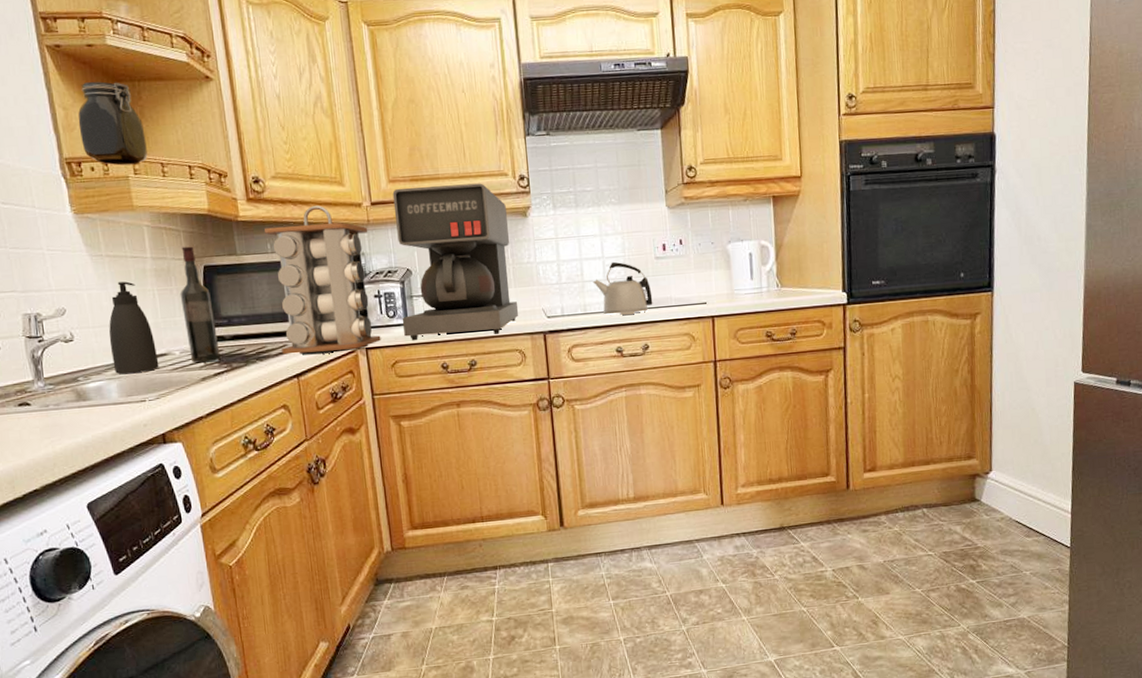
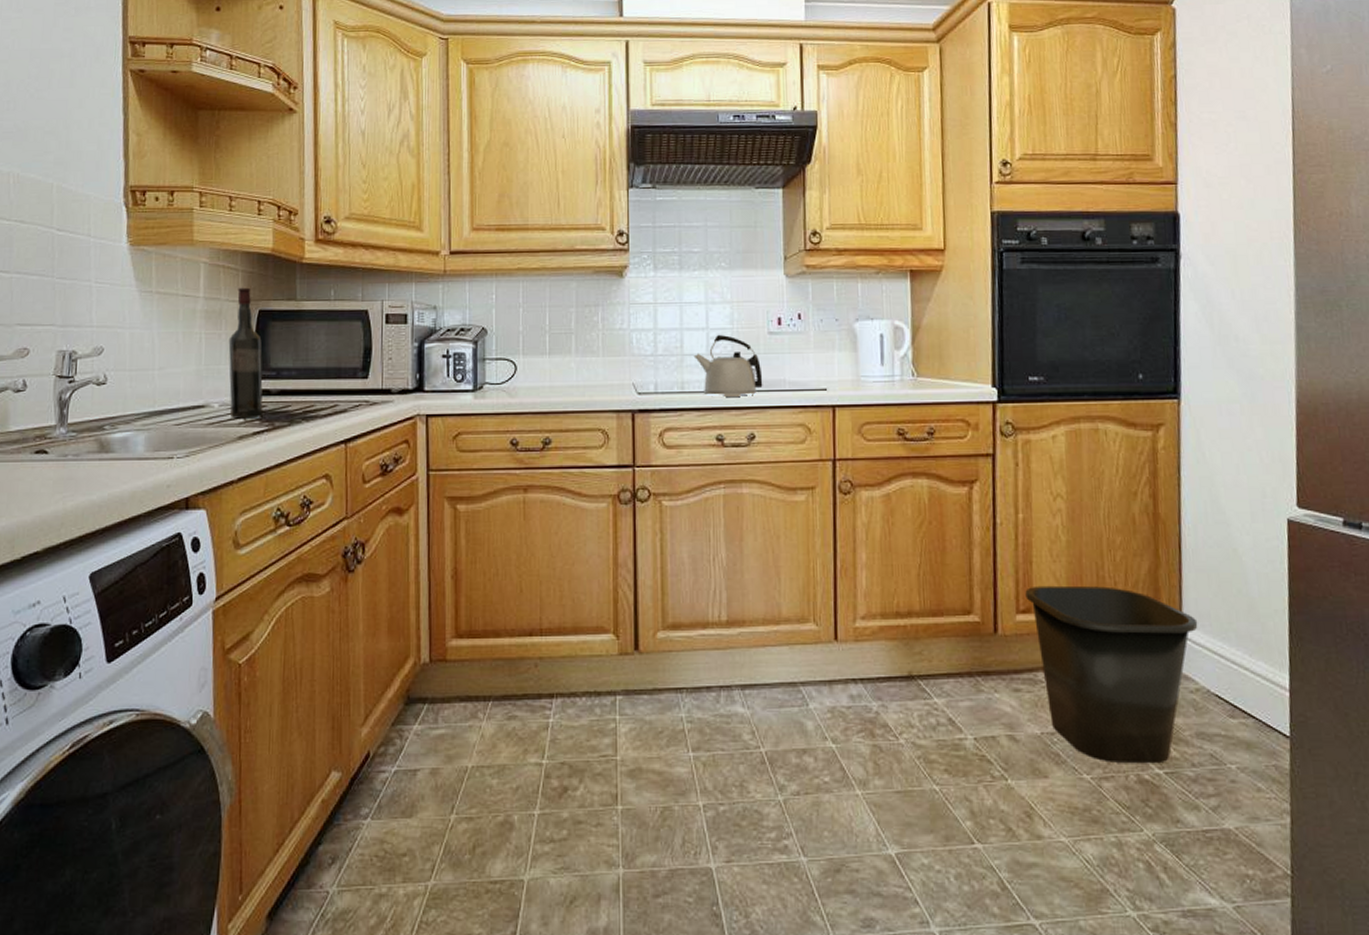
jar: present [78,81,148,166] -> none [149,109,218,197]
soap dispenser: present [109,281,159,374] -> none [144,322,195,425]
spice rack: present [265,205,381,355] -> none [330,251,445,418]
coffee maker: present [392,183,519,341] -> none [470,237,605,411]
waste bin: none [871,445,1004,579] -> present [1025,585,1198,764]

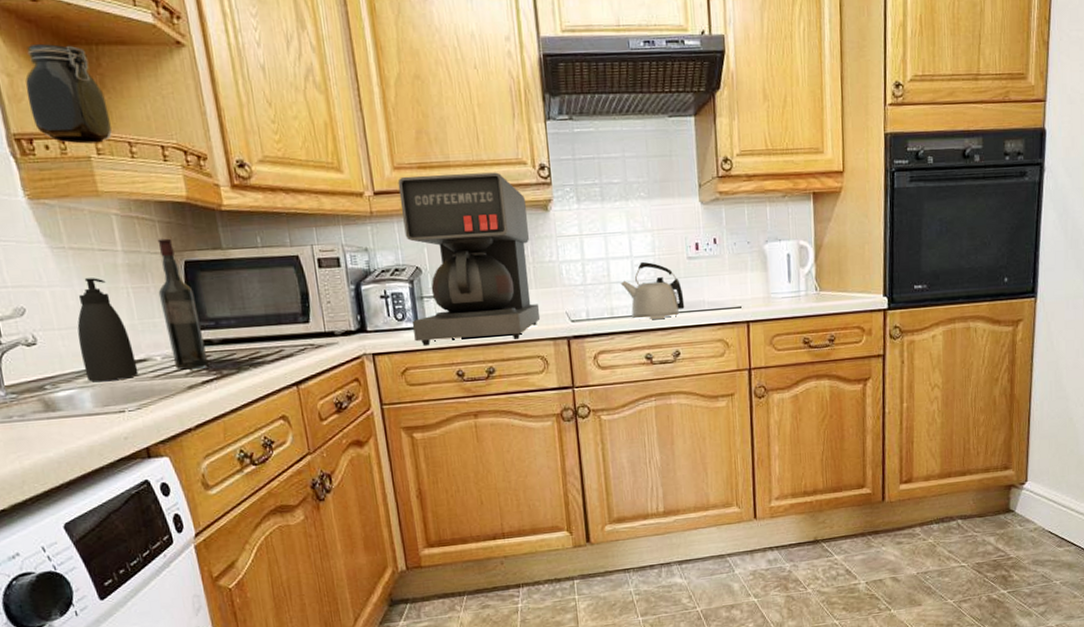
soap dispenser: none [144,322,195,425] -> present [77,278,139,382]
jar: none [149,109,218,197] -> present [25,44,112,144]
coffee maker: none [470,237,605,411] -> present [397,172,541,347]
waste bin: present [1025,585,1198,764] -> none [907,456,1039,589]

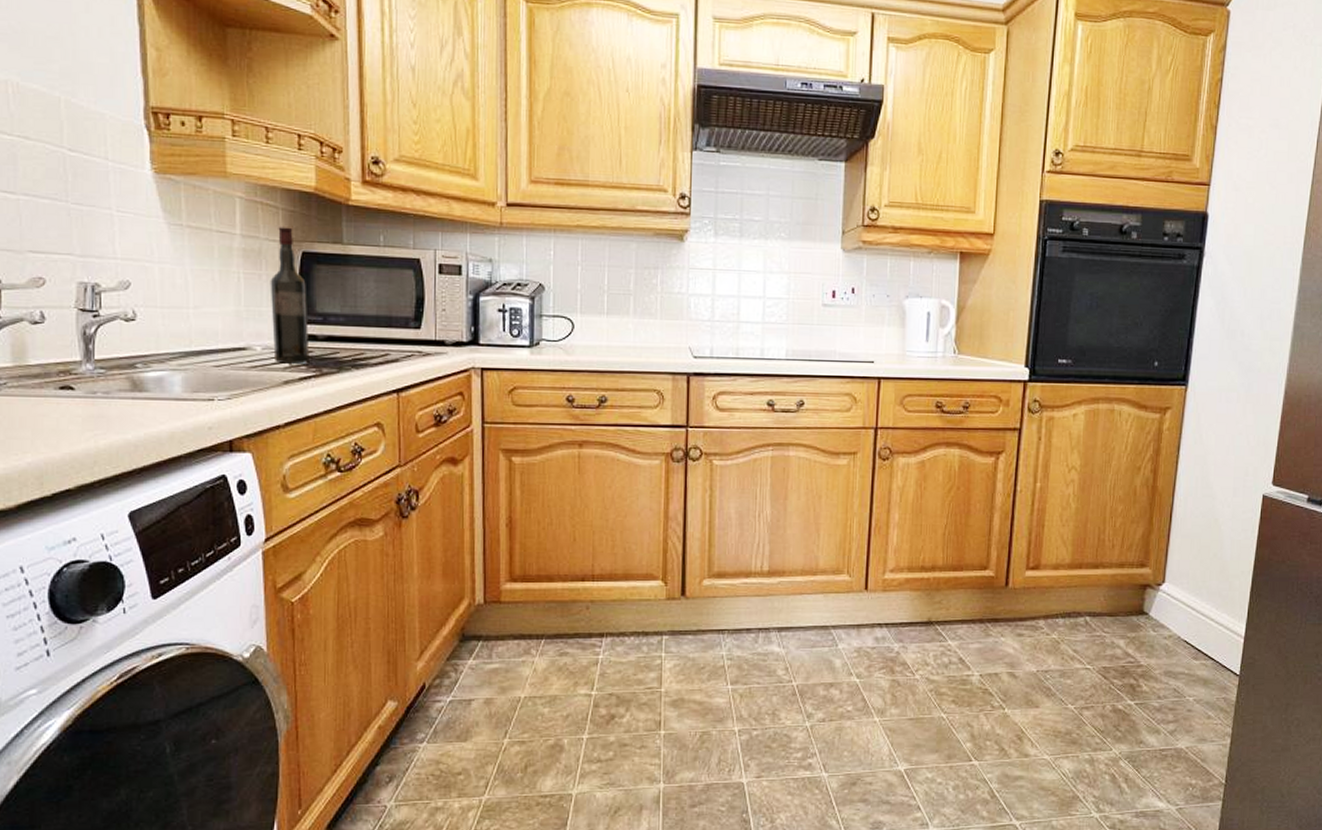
jar: present [25,44,112,144] -> none [172,23,251,125]
soap dispenser: present [77,278,139,382] -> none [179,258,235,366]
coffee maker: present [397,172,541,347] -> none [527,191,662,371]
kettle: present [620,261,685,320] -> none [749,303,815,366]

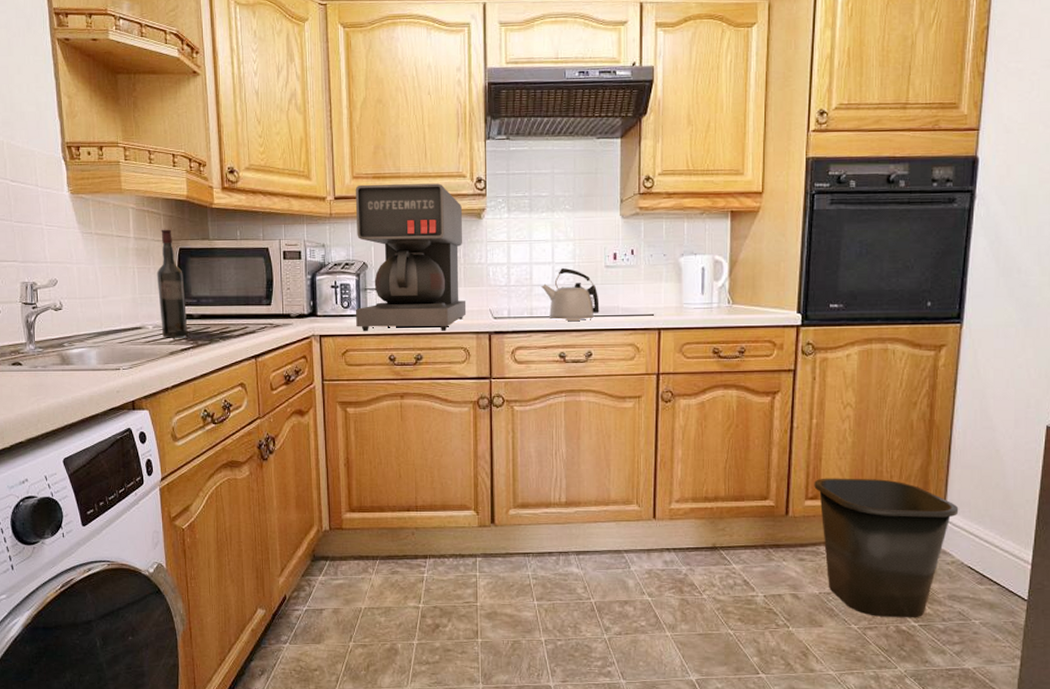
coffee maker: none [527,191,662,371] -> present [355,183,467,332]
kettle: none [749,303,815,366] -> present [541,267,600,322]
waste bin: none [1035,546,1178,696] -> present [814,478,959,618]

